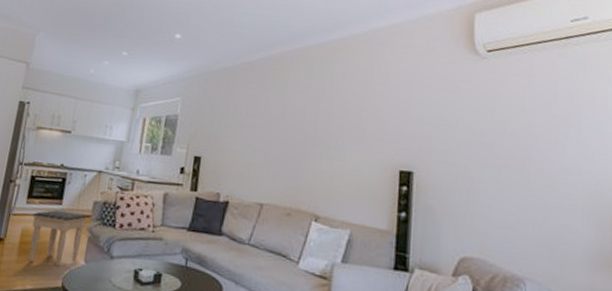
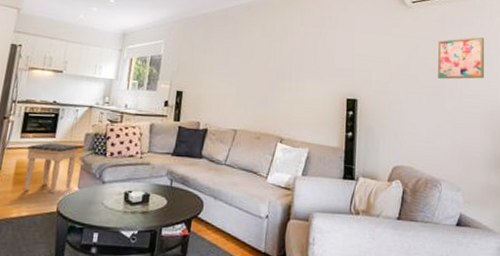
wall art: none [522,95,589,150] -> present [438,37,485,80]

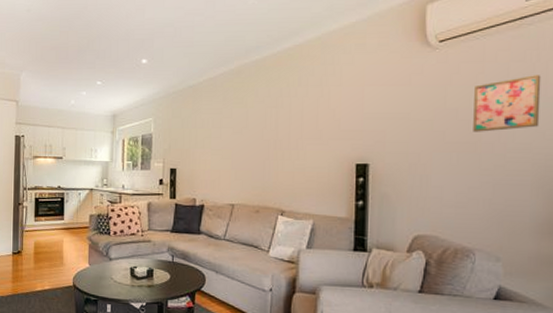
footstool: present [24,143,80,194] -> none [41,225,86,270]

